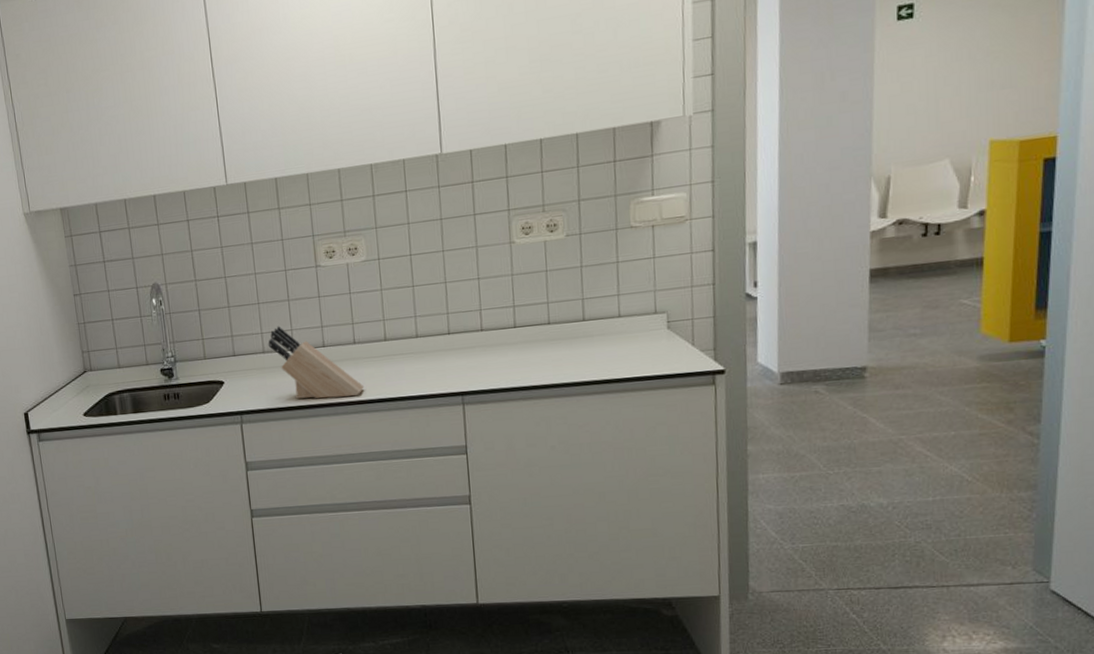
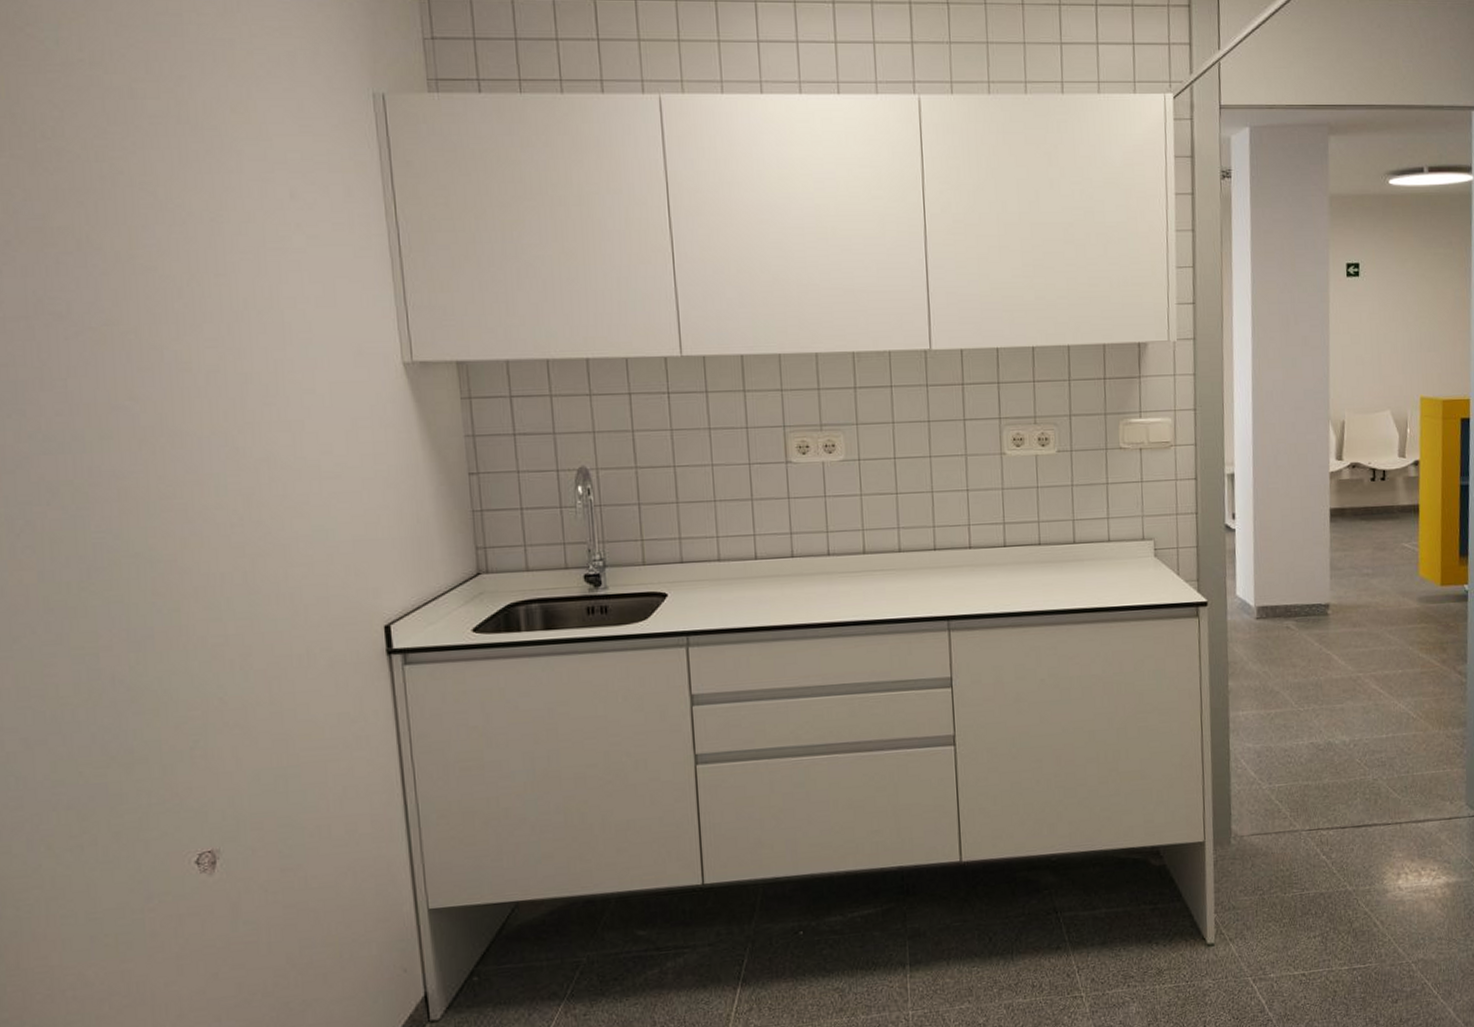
knife block: present [268,326,365,399] -> none [724,529,839,619]

